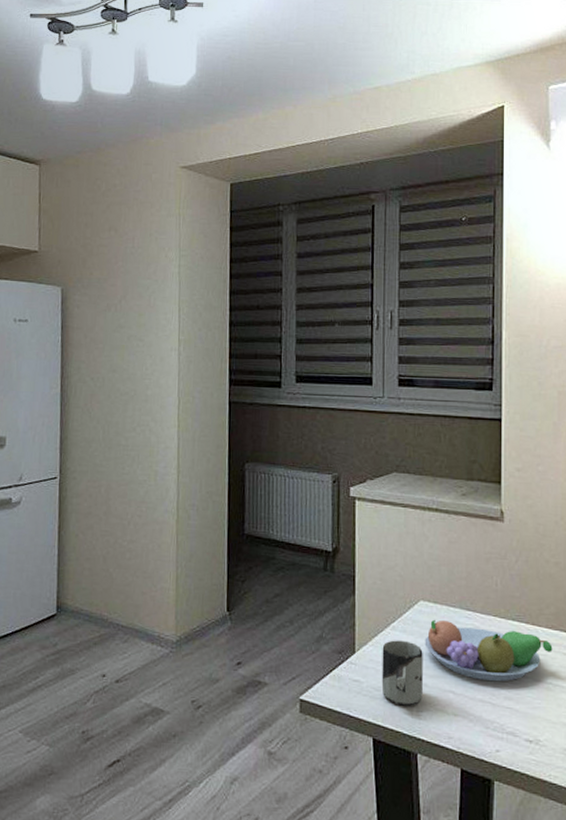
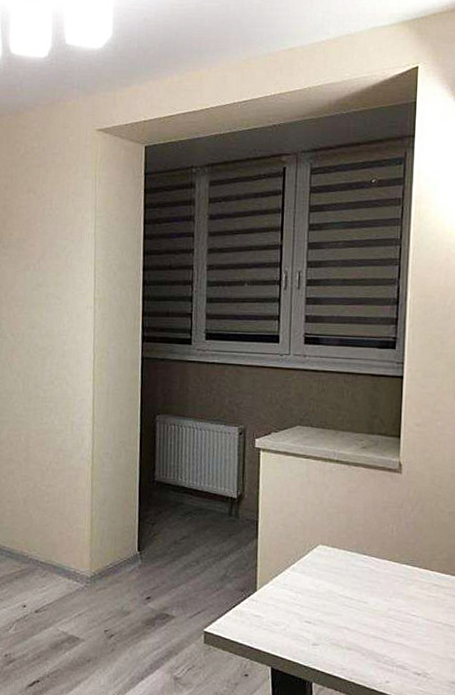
cup: present [381,640,423,706] -> none [280,580,320,640]
fruit bowl: present [424,619,553,682] -> none [322,562,444,621]

